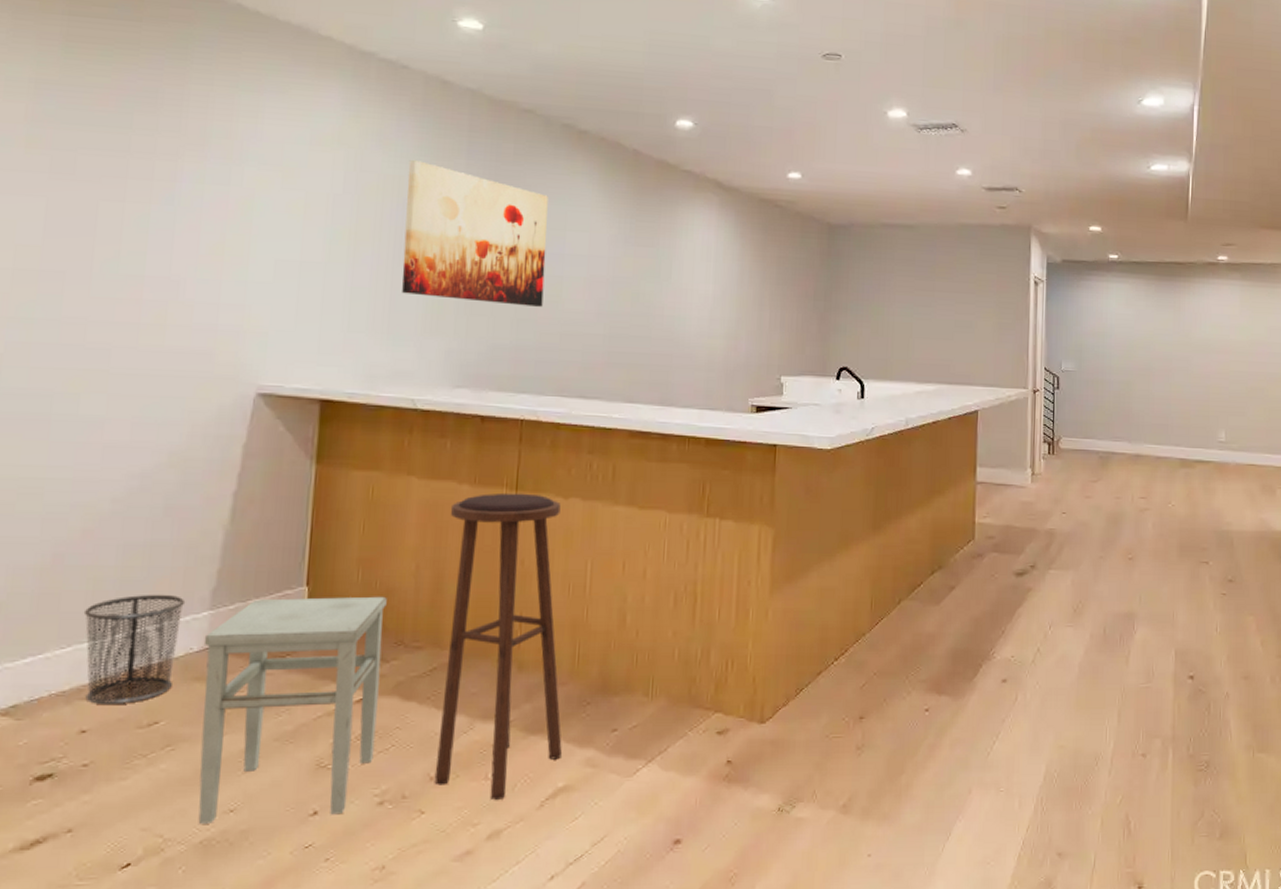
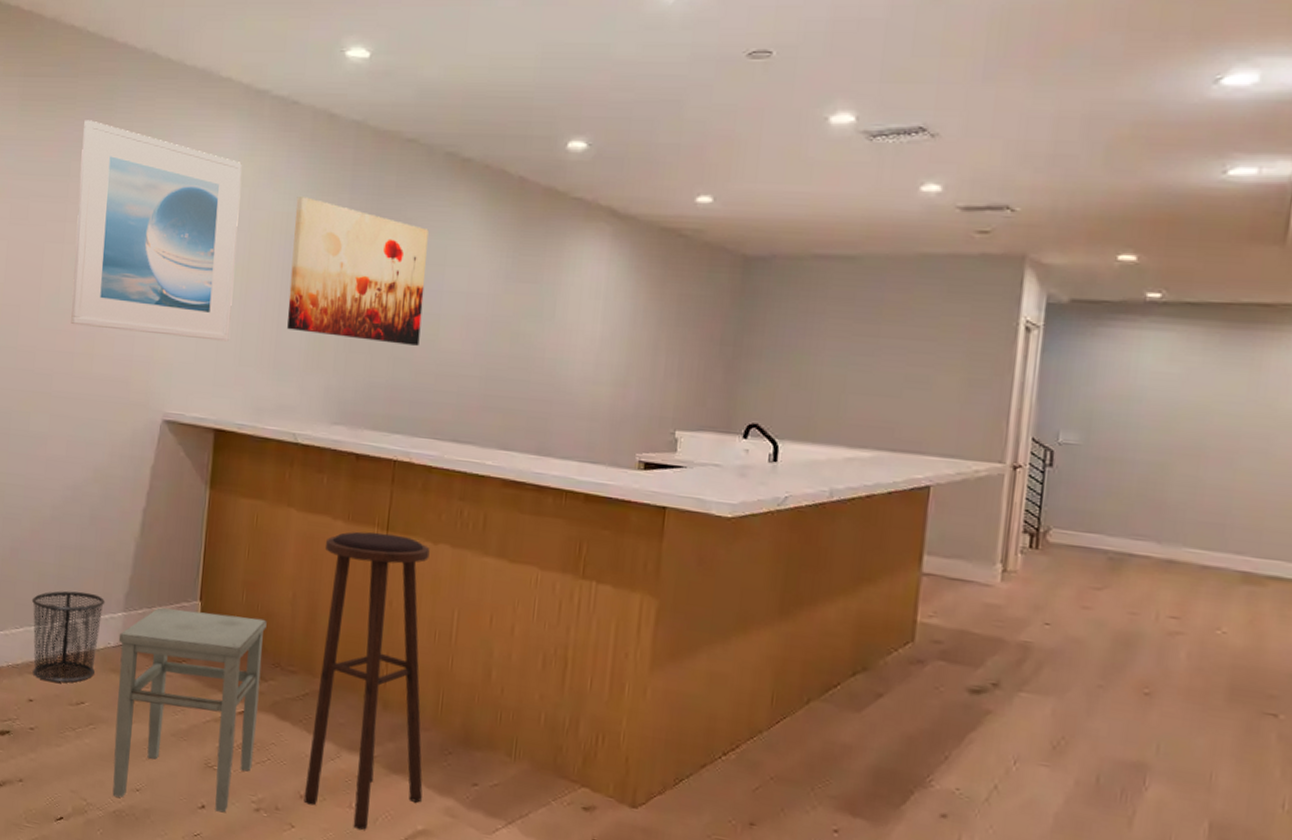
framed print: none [135,68,346,307] -> present [71,120,242,342]

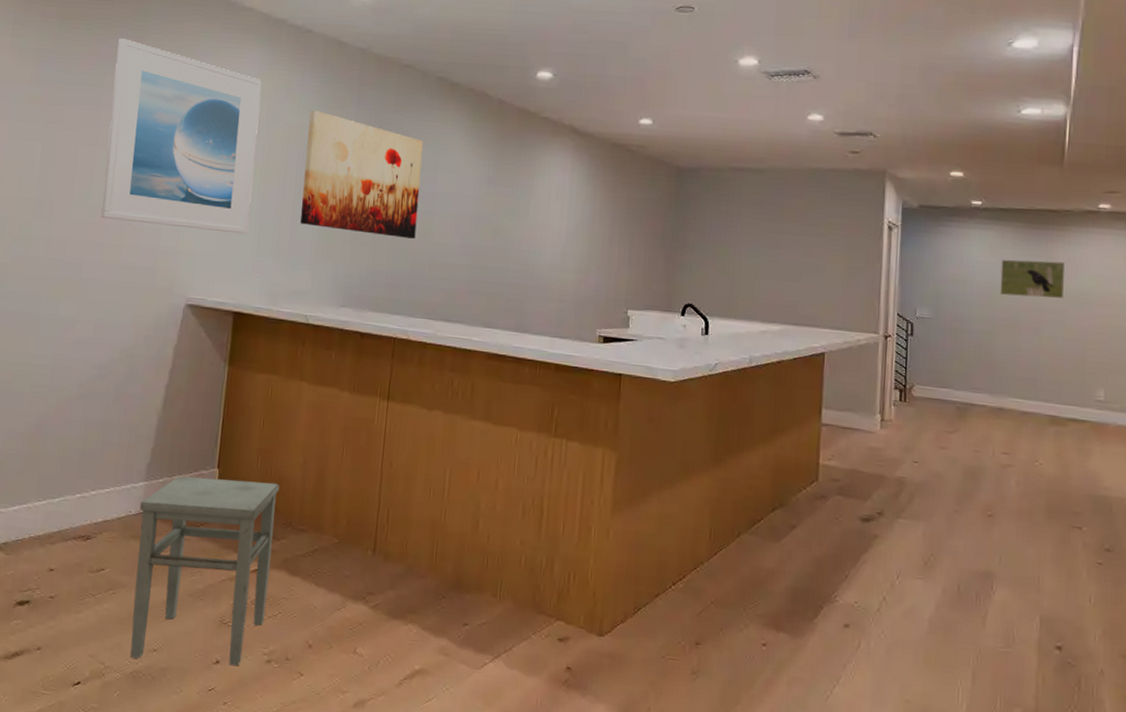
waste bin: present [31,591,105,683] -> none [54,463,128,552]
stool: present [303,531,430,831] -> none [312,401,425,674]
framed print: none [1179,369,1278,421] -> present [1000,259,1064,299]

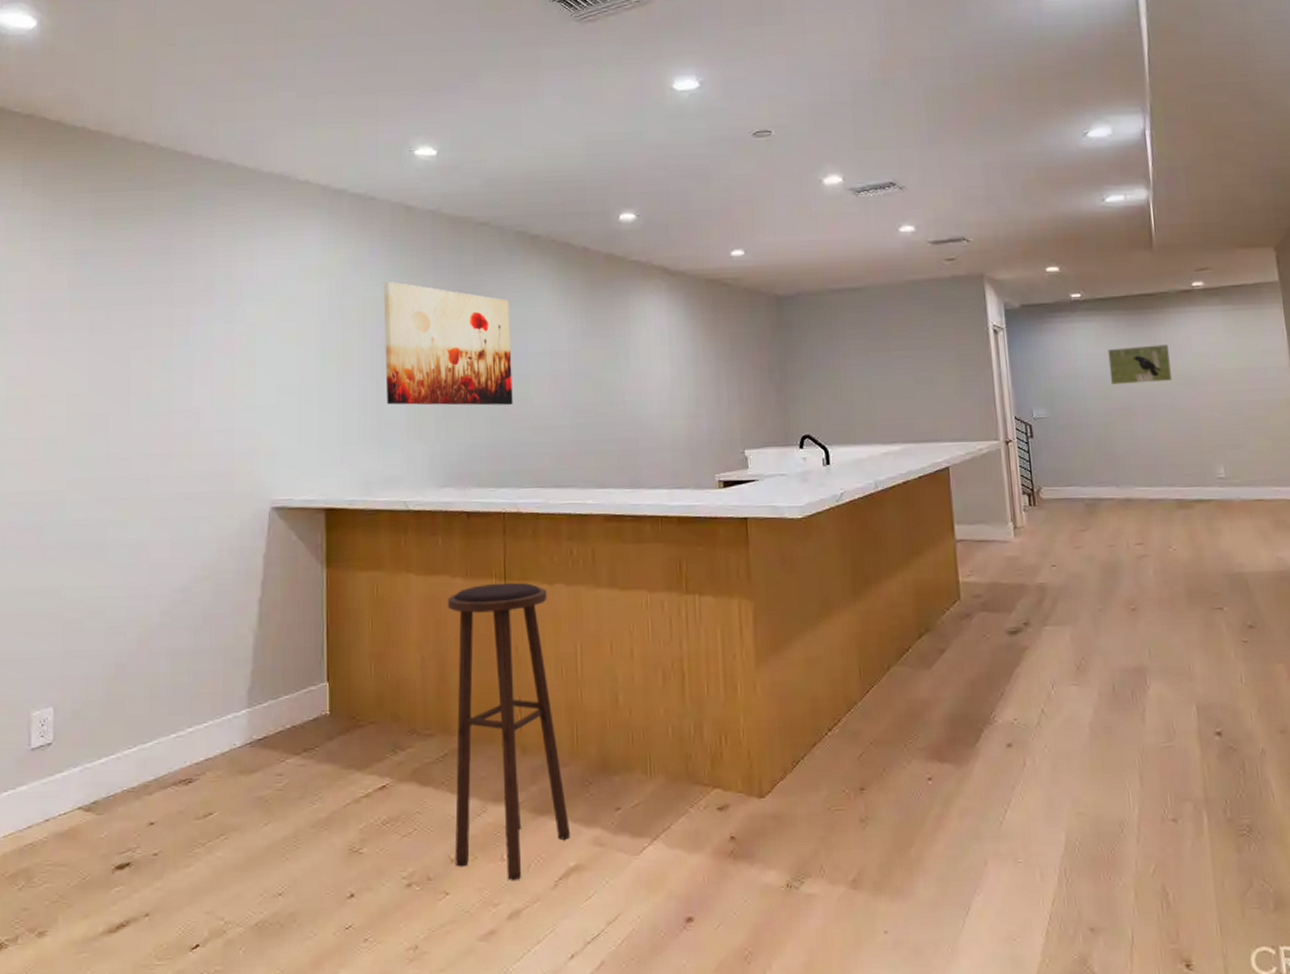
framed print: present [101,38,262,235] -> none [163,228,331,426]
stool: present [130,476,280,666] -> none [244,688,399,907]
stool: none [312,401,425,674] -> present [447,582,570,881]

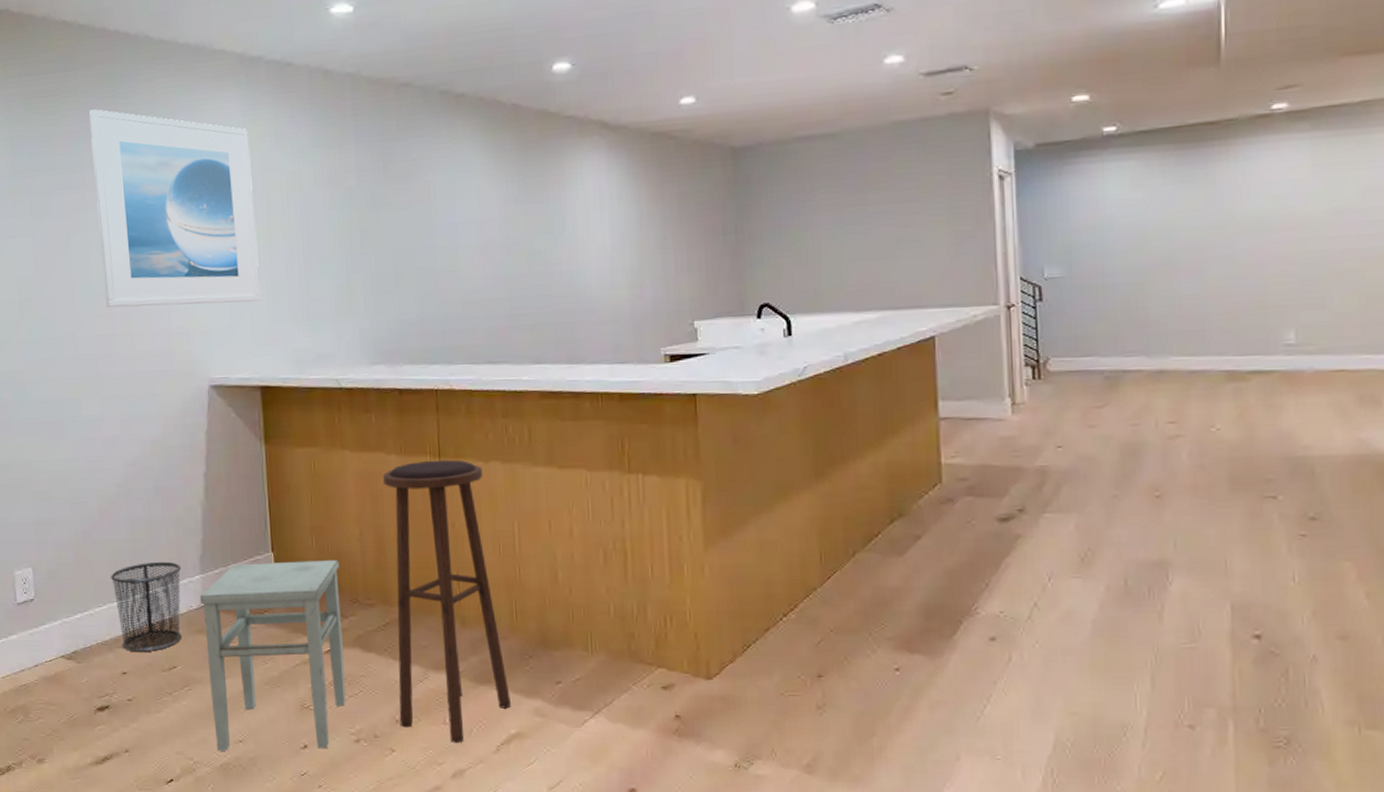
waste bin: none [144,695,227,799] -> present [110,561,182,653]
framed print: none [163,228,331,426] -> present [89,109,261,308]
stool: none [244,688,399,907] -> present [199,559,346,751]
wall art: present [383,280,513,406] -> none [304,152,442,282]
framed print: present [1107,344,1172,384] -> none [1147,184,1232,235]

